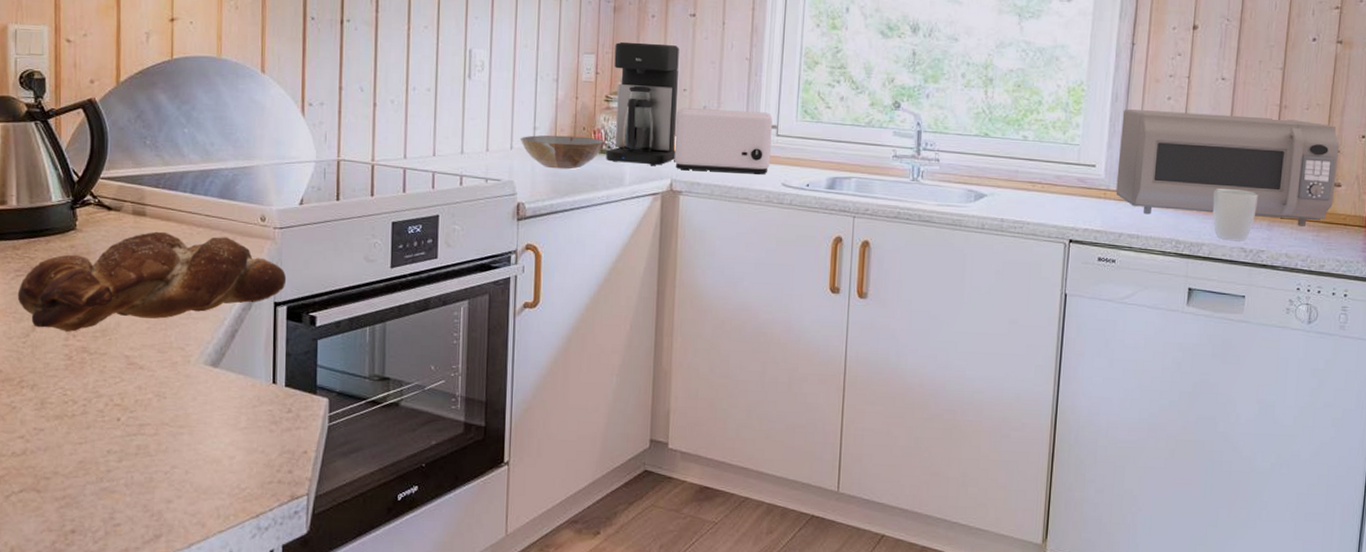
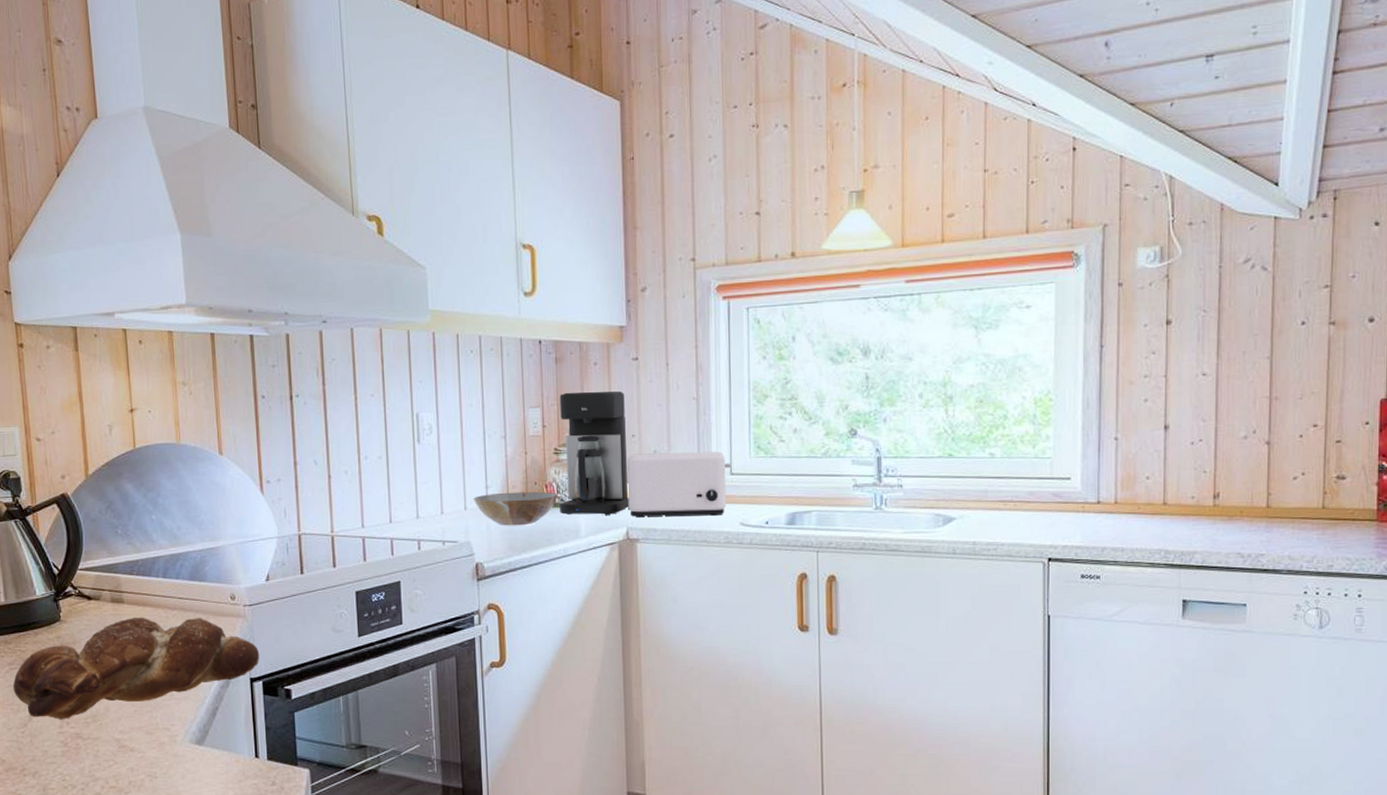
microwave: present [1116,109,1340,226] -> none [1095,411,1341,526]
mug: present [1212,188,1259,242] -> none [1202,491,1254,547]

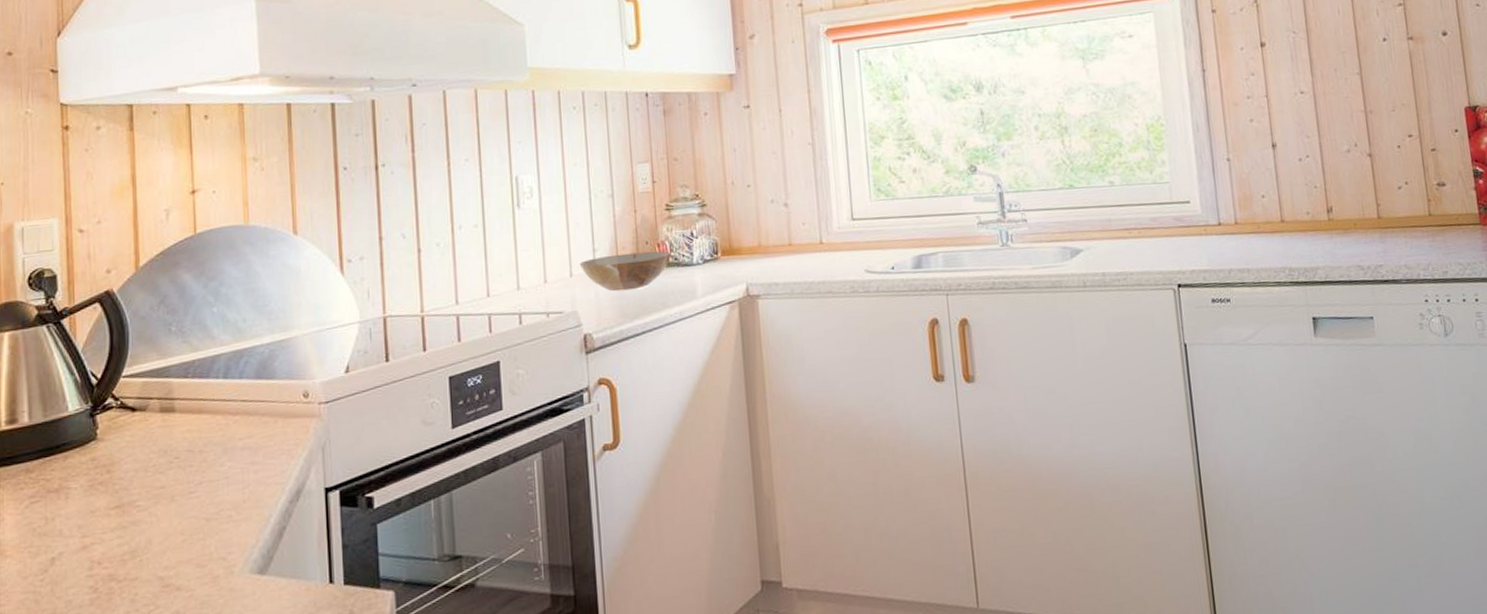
bread loaf: present [13,617,260,719] -> none [32,422,337,560]
coffee maker: present [559,391,629,515] -> none [669,141,748,275]
toaster: present [626,451,731,518] -> none [743,197,851,272]

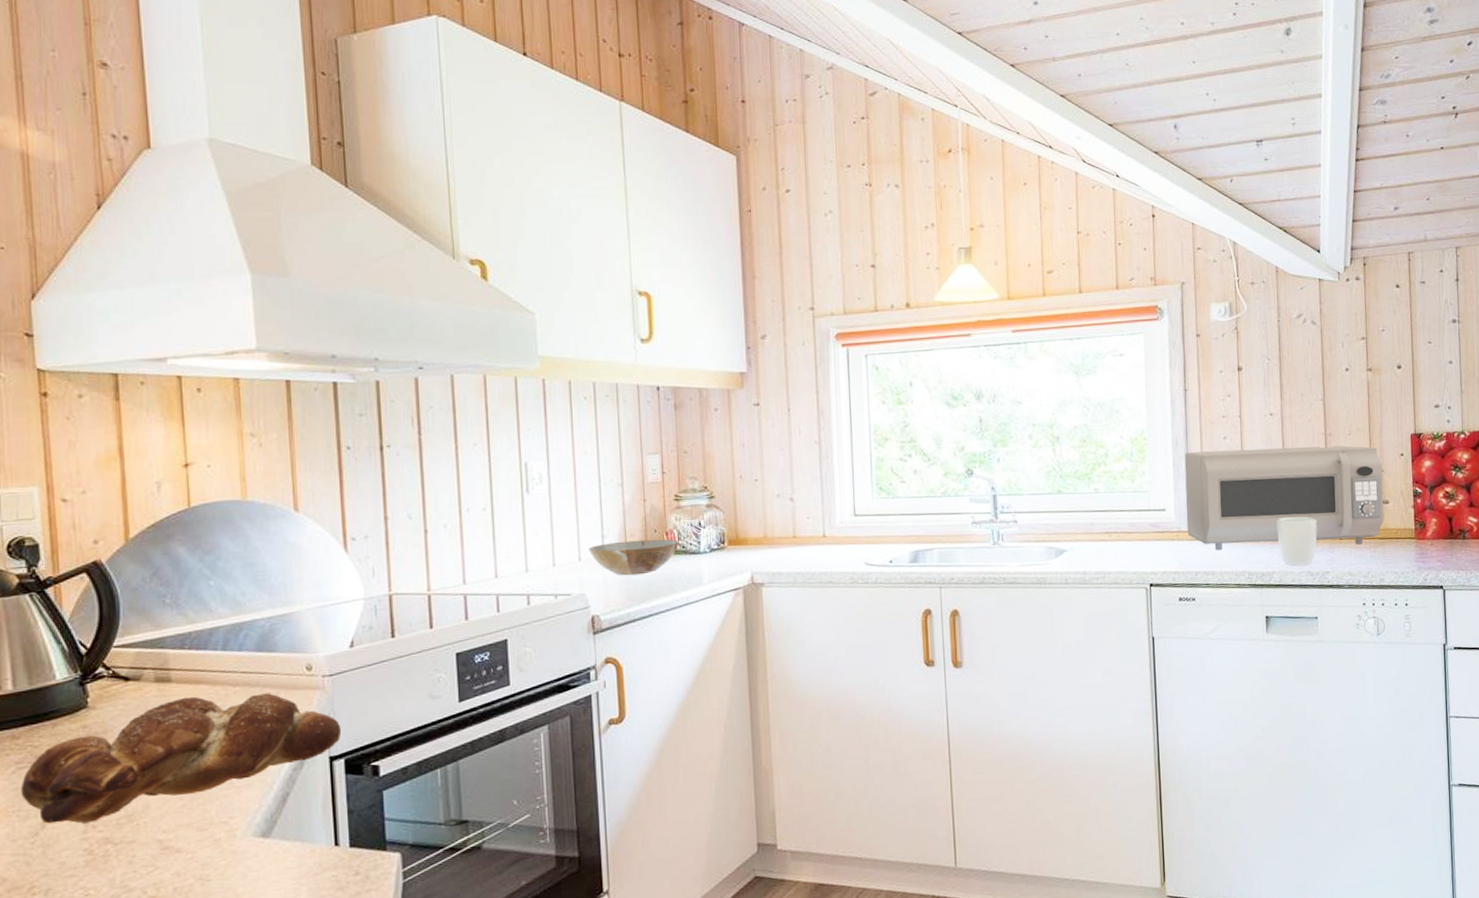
bread loaf: none [32,422,337,560] -> present [20,693,342,824]
microwave: none [1207,123,1442,246] -> present [1184,445,1384,551]
mug: none [1316,204,1366,261] -> present [1276,516,1318,567]

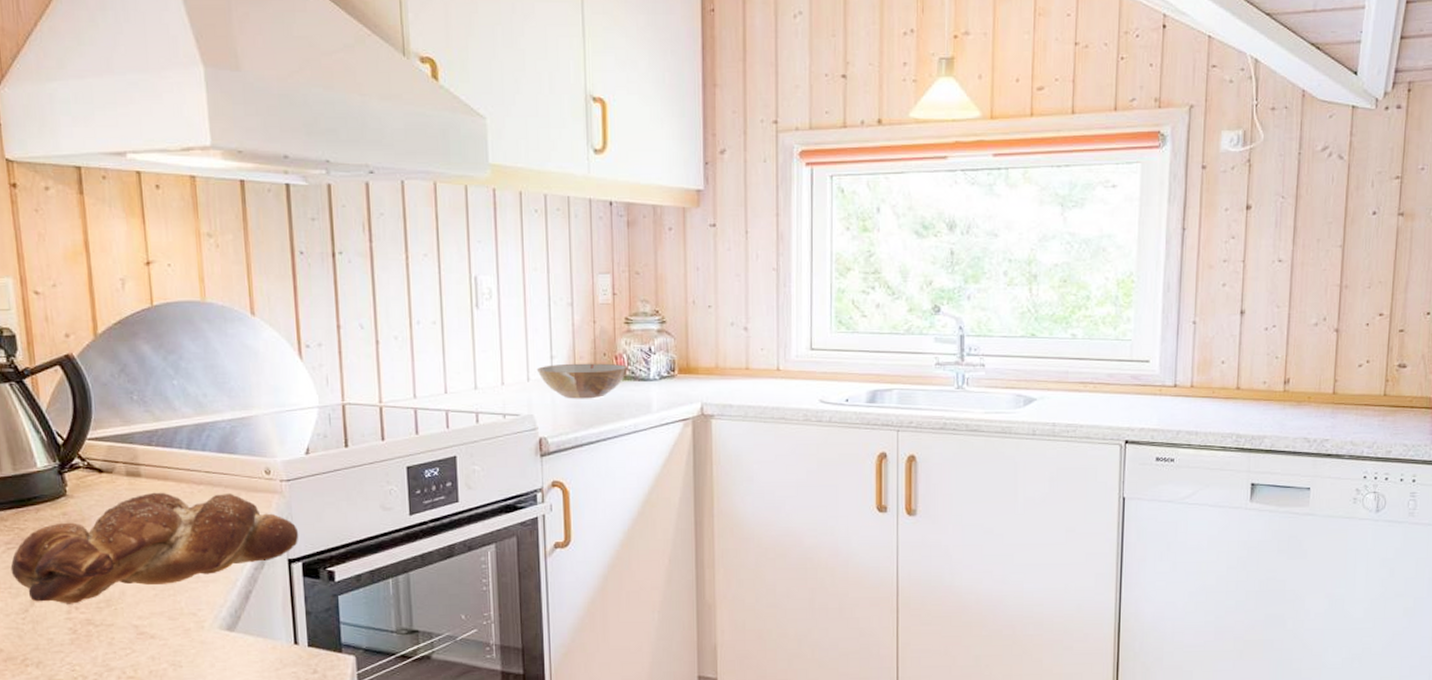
microwave: present [1184,445,1384,551] -> none [1172,299,1404,412]
mug: present [1276,516,1318,567] -> none [1273,377,1321,432]

